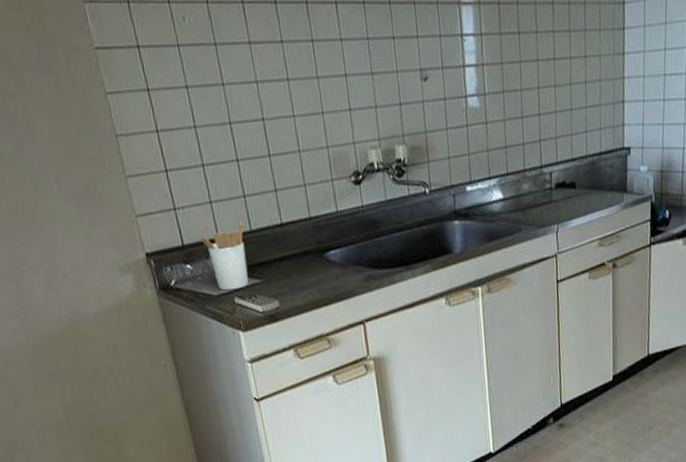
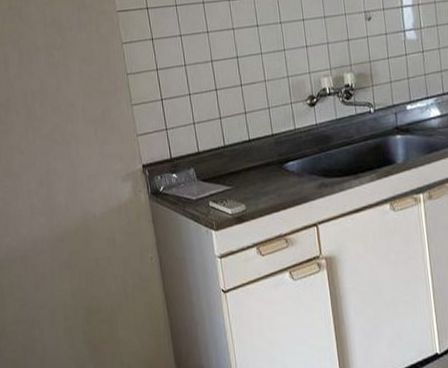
utensil holder: present [198,222,249,291] -> none [183,139,221,196]

